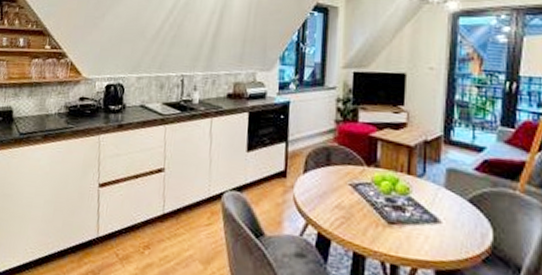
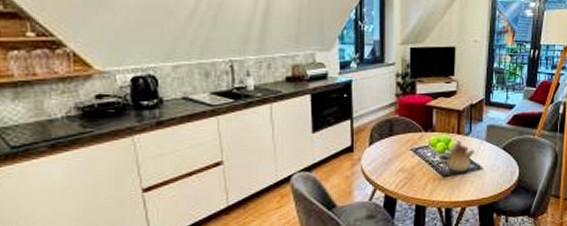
teapot: none [384,182,431,222] -> present [440,141,475,172]

